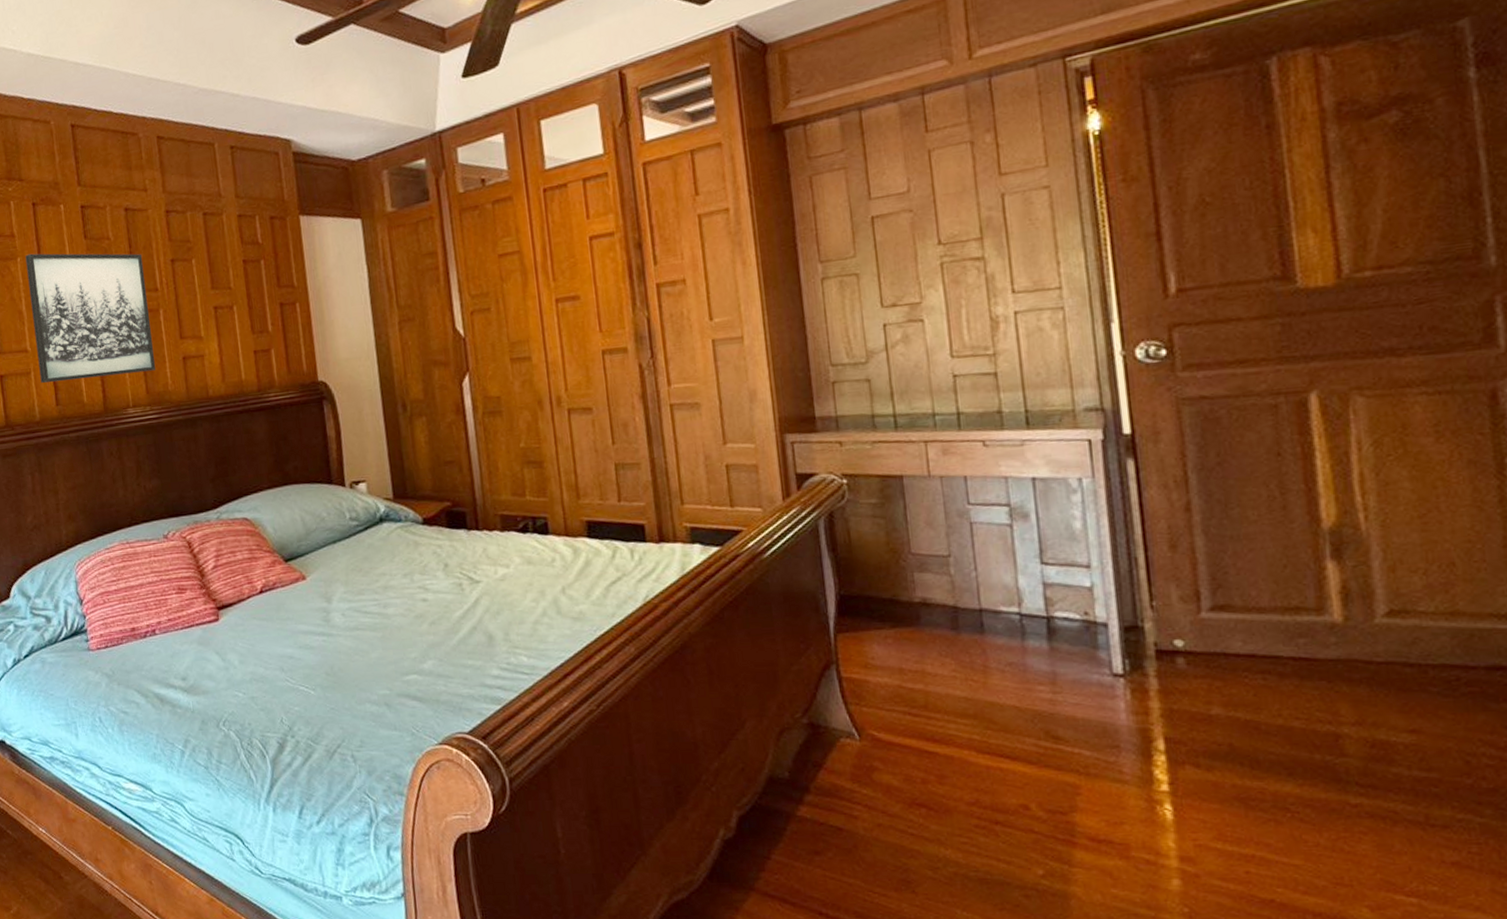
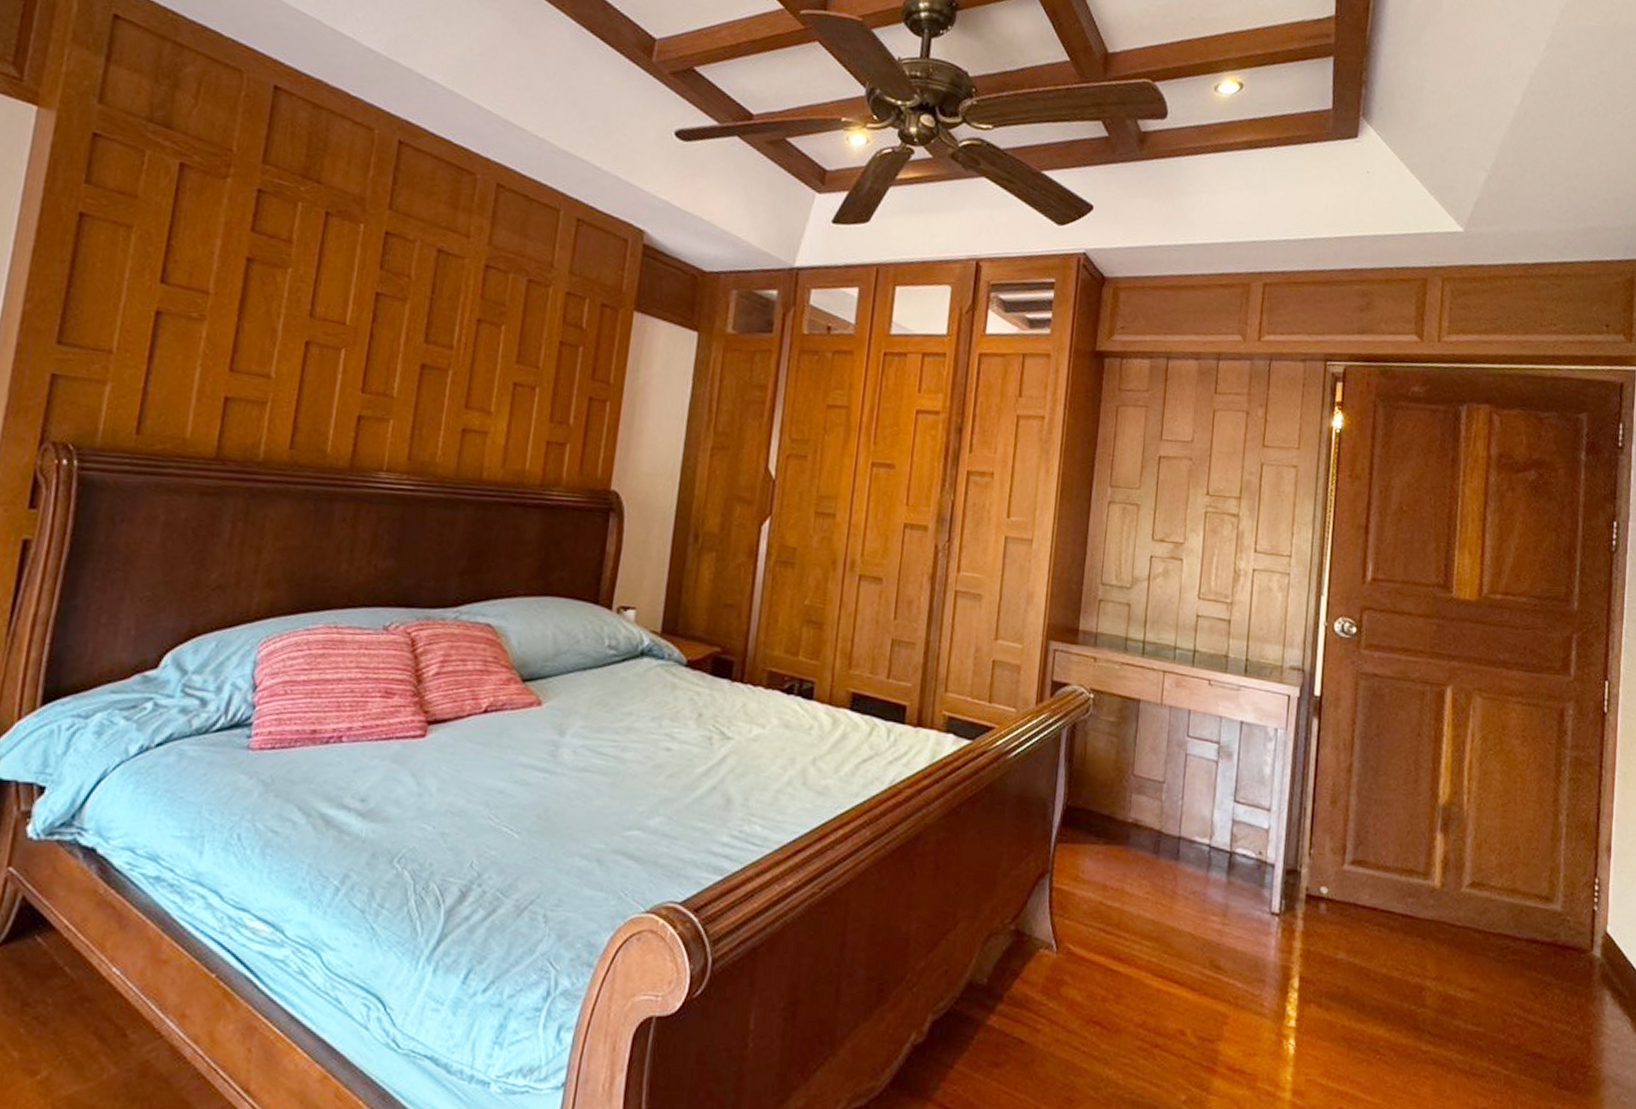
wall art: present [25,253,155,383] -> none [277,267,445,436]

